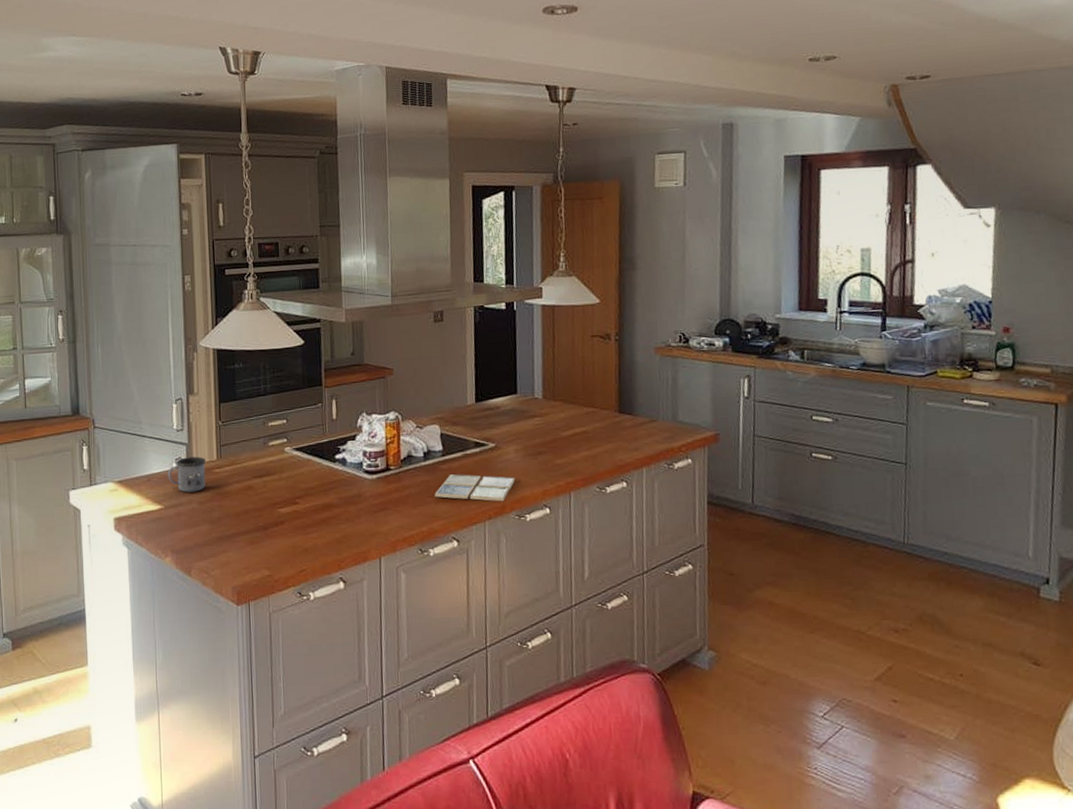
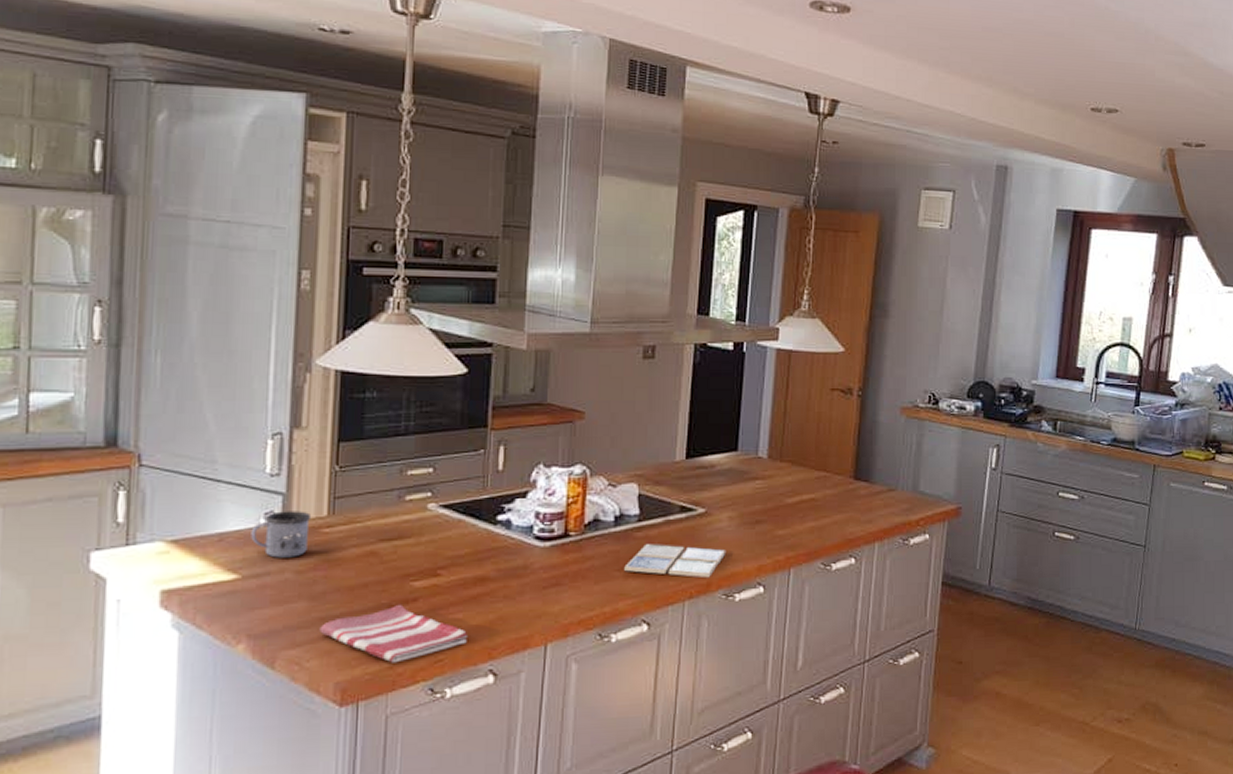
dish towel: none [218,527,323,572] -> present [319,605,469,663]

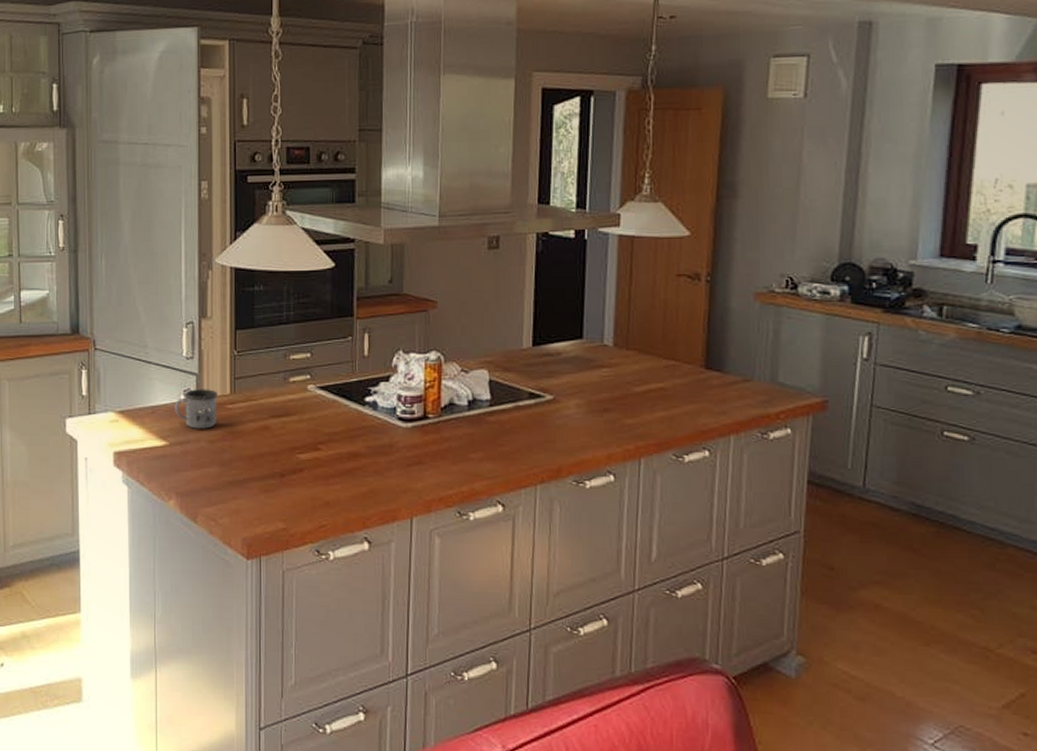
dish towel: present [319,605,469,663] -> none [229,474,346,525]
drink coaster: present [624,544,726,578] -> none [479,428,575,464]

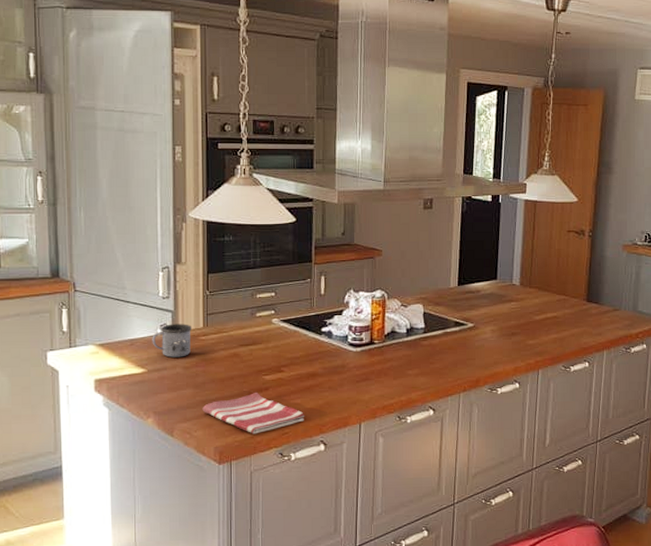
dish towel: none [229,474,346,525] -> present [202,393,305,434]

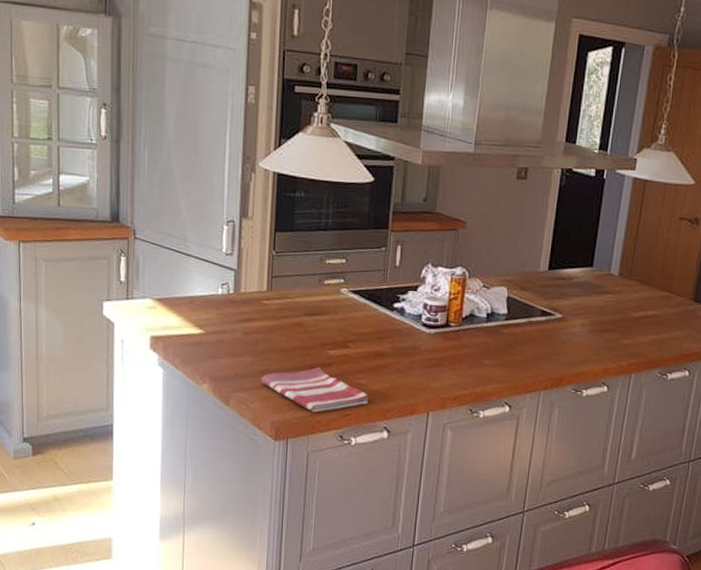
mug: present [152,324,193,358] -> none [212,283,256,321]

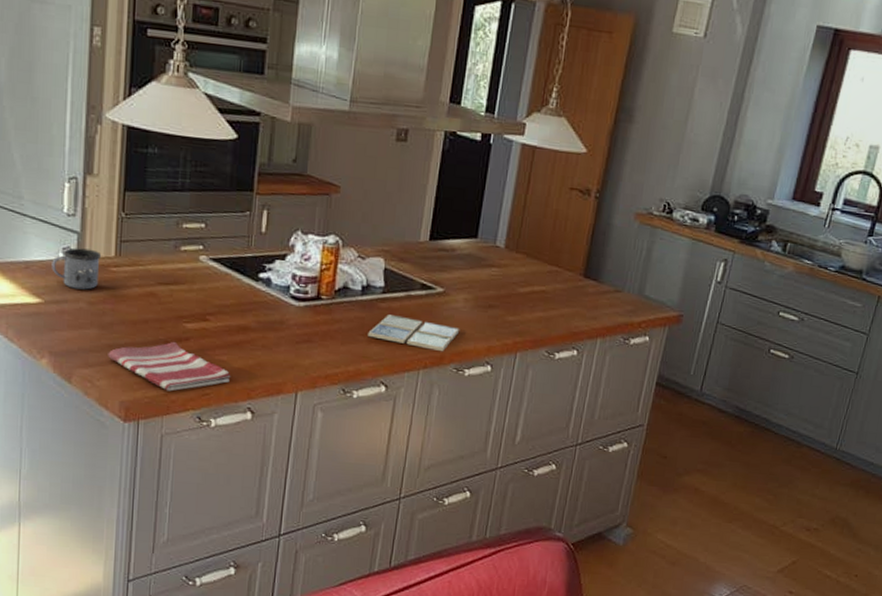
mug: none [212,283,256,321] -> present [51,247,102,290]
drink coaster: none [493,340,578,374] -> present [368,315,460,352]

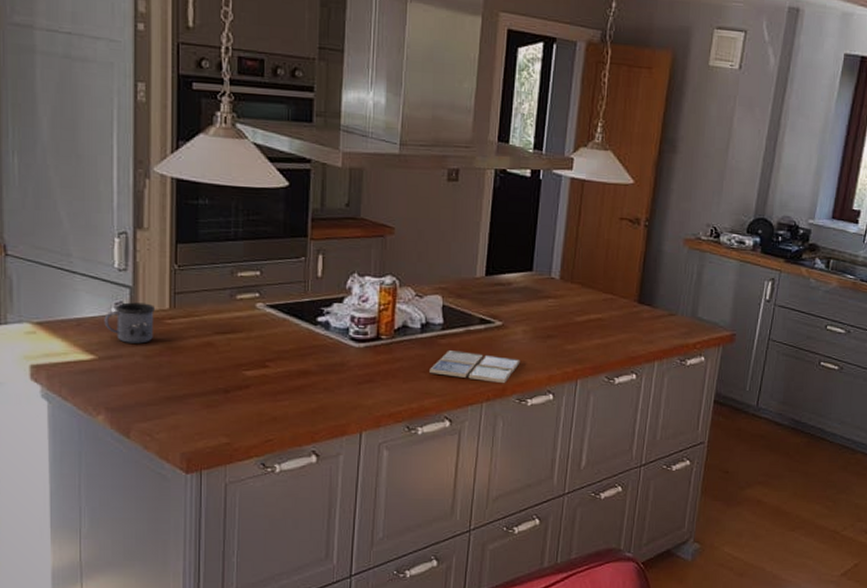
dish towel: present [108,342,231,392] -> none [166,391,294,440]

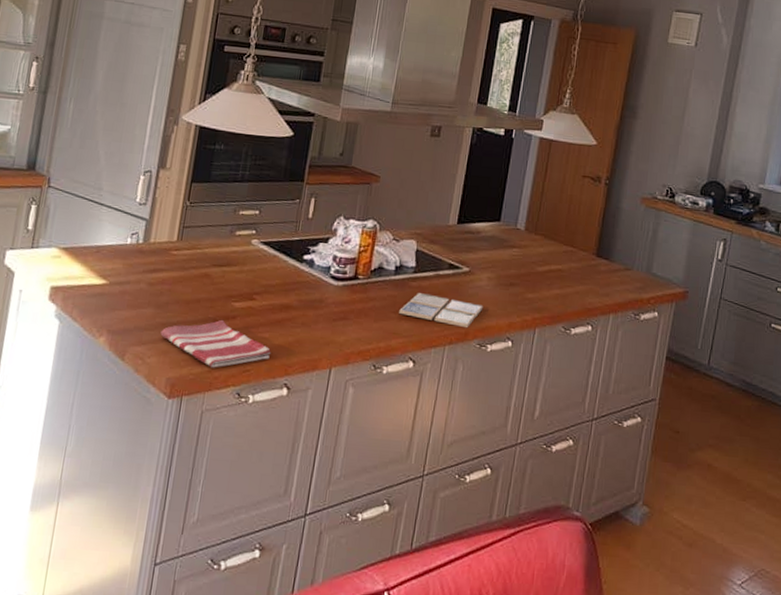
mug: present [104,302,156,344] -> none [119,233,166,272]
dish towel: none [166,391,294,440] -> present [160,320,271,368]

